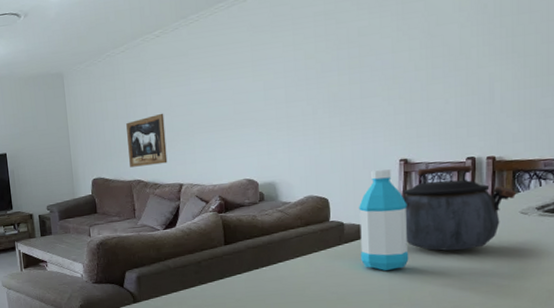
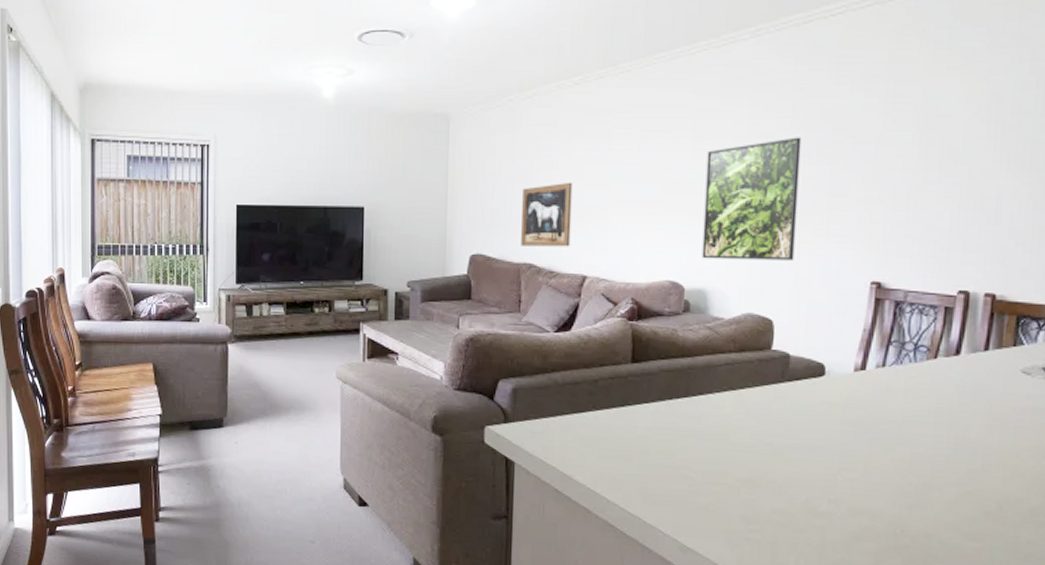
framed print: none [264,55,339,159] -> present [701,137,802,261]
water bottle: present [359,169,409,271] -> none [807,291,875,425]
kettle: present [403,164,517,251] -> none [868,297,1020,411]

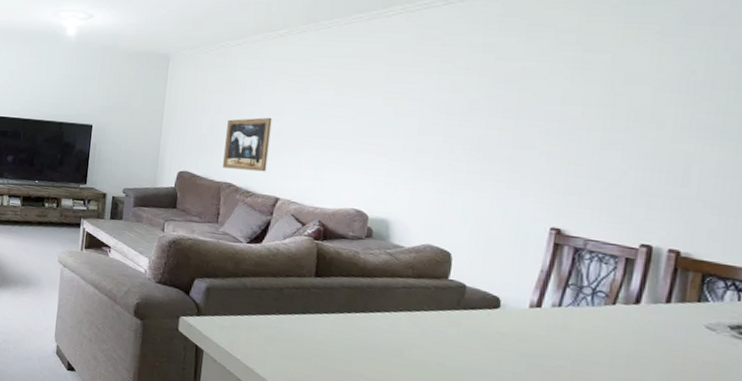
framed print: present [701,137,802,261] -> none [386,93,488,202]

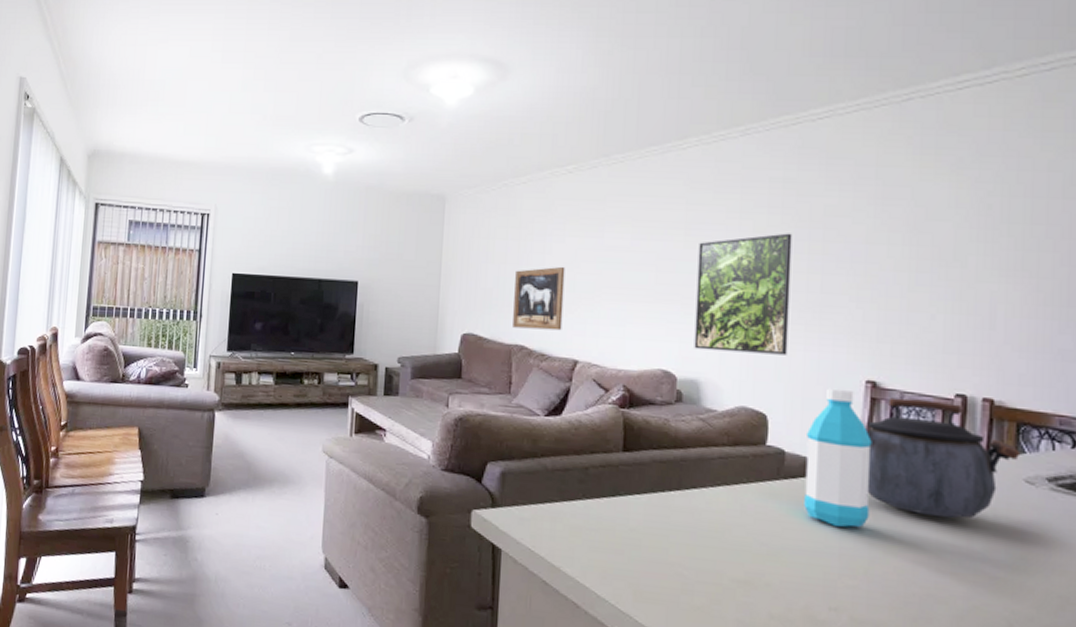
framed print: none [386,93,488,202] -> present [694,233,793,355]
water bottle: none [481,232,552,357] -> present [804,388,872,528]
kettle: none [543,244,704,356] -> present [867,397,1021,519]

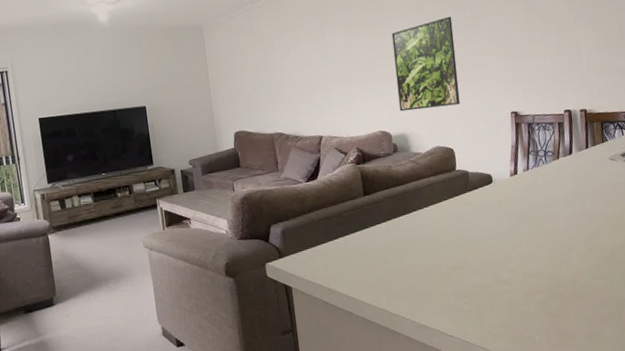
wall art: present [513,266,565,331] -> none [266,67,307,120]
water bottle: present [804,388,872,528] -> none [480,120,525,216]
kettle: present [867,397,1021,519] -> none [515,116,606,195]

